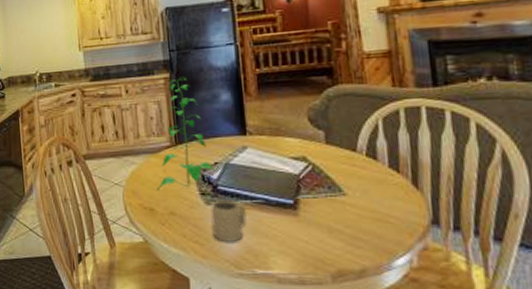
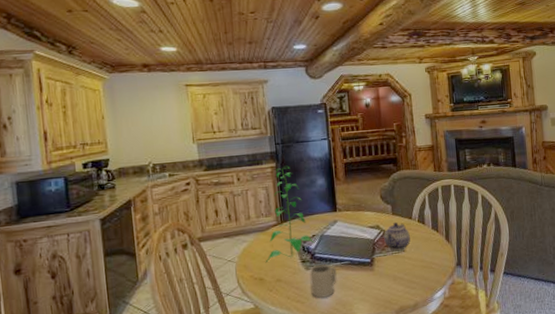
teapot: none [313,155,354,194] -> present [384,222,410,251]

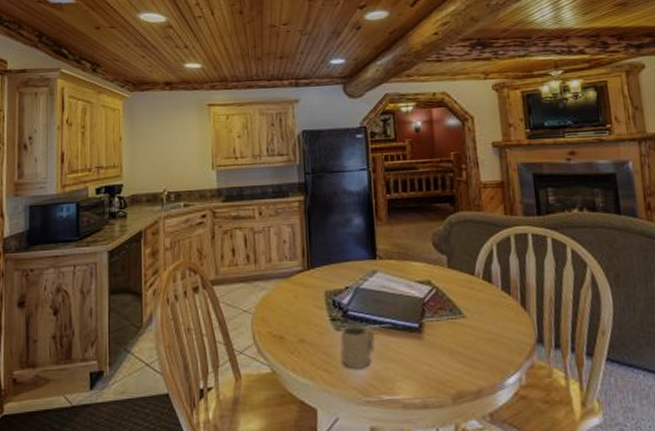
plant: present [265,165,315,262] -> none [287,199,348,316]
teapot: present [384,222,410,251] -> none [437,278,472,316]

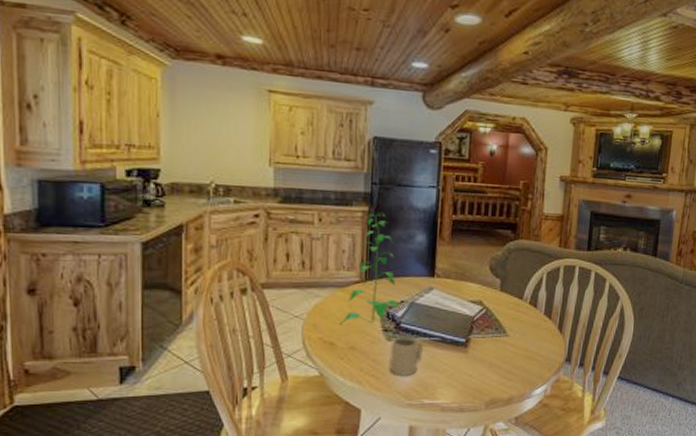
plant: none [287,199,348,316] -> present [339,212,403,324]

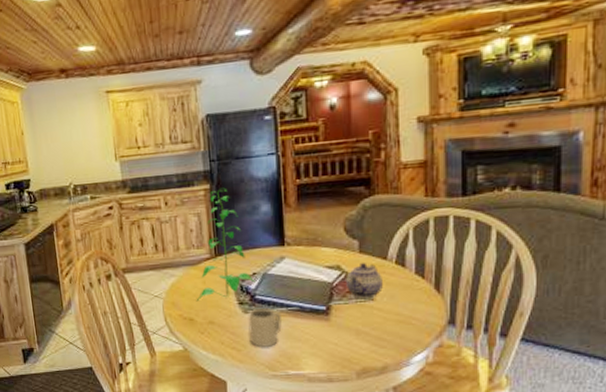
teapot: none [486,301,517,335] -> present [346,263,383,299]

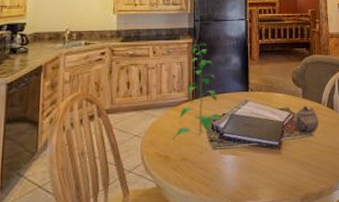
cup: present [248,309,283,348] -> none [216,145,245,181]

